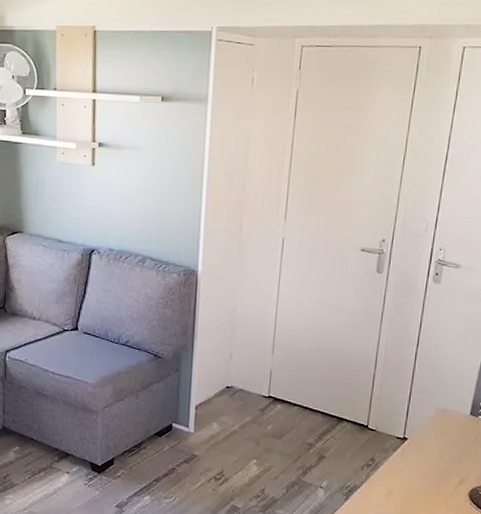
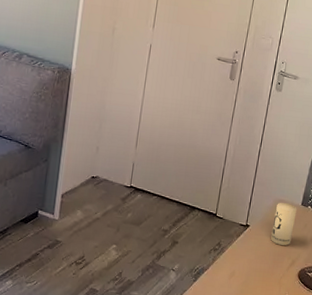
candle: none [434,411,465,461] -> present [271,202,297,246]

